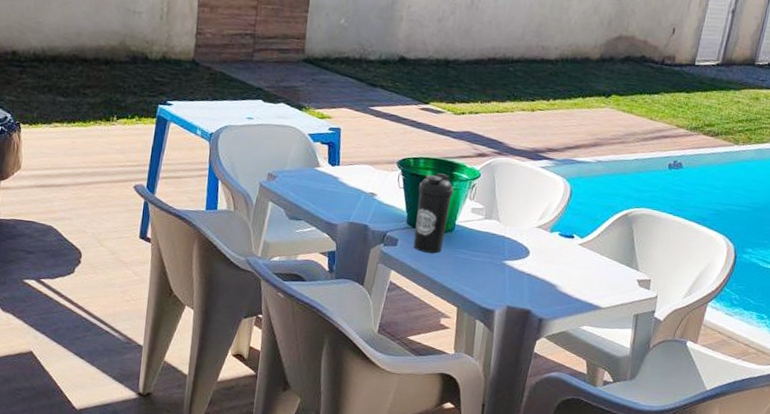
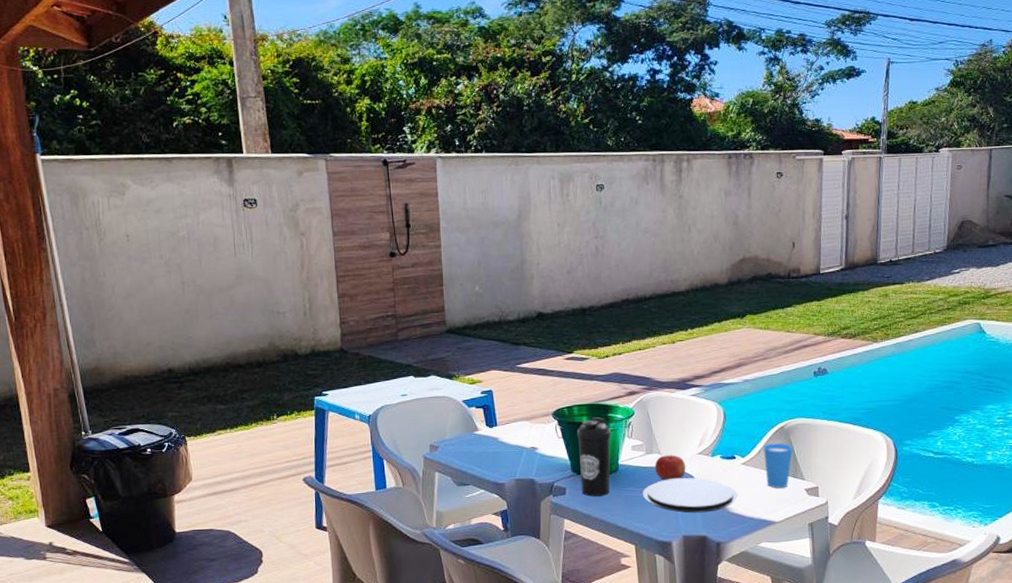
plate: none [473,247,570,287] -> present [642,478,739,513]
fruit: none [490,223,523,250] -> present [654,455,686,480]
cup: none [600,228,634,276] -> present [764,443,794,489]

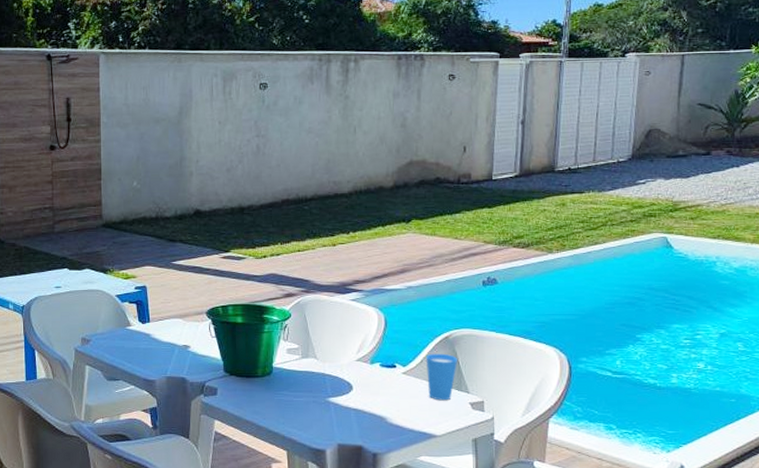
water bottle: present [577,417,612,497] -> none [231,318,267,399]
plate: present [642,478,739,513] -> none [296,385,398,422]
fruit: present [654,455,686,480] -> none [310,360,343,386]

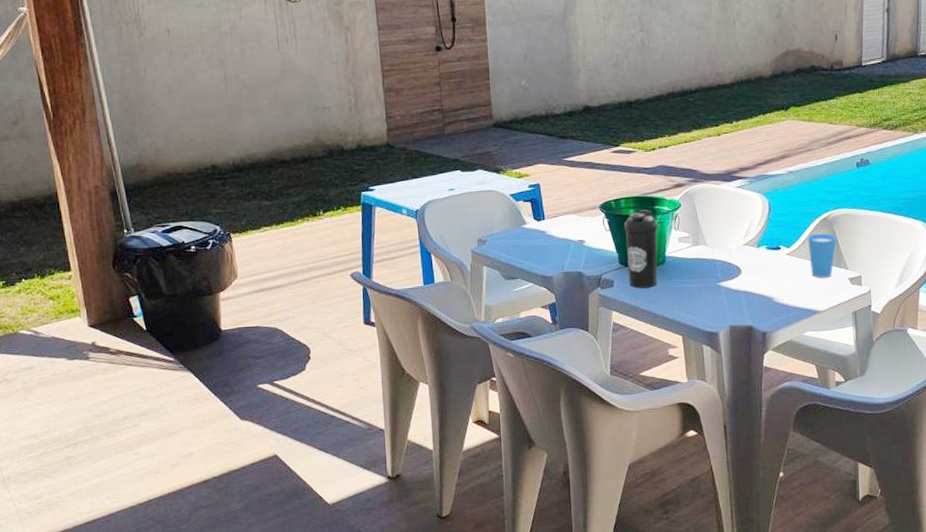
water bottle: none [231,318,267,399] -> present [624,210,659,289]

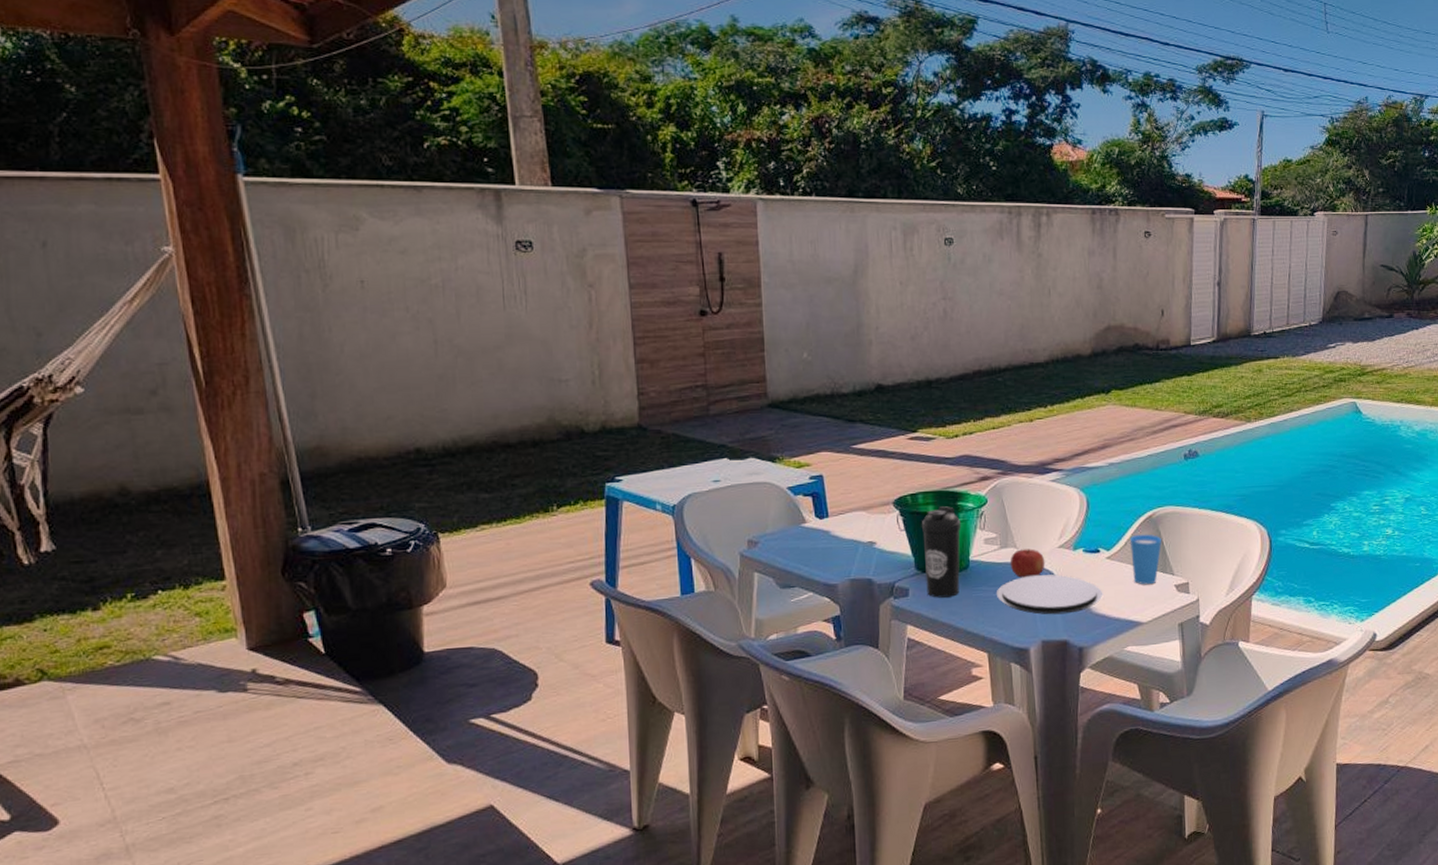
plate: none [689,268,784,304] -> present [996,574,1103,615]
fruit: none [701,246,732,272] -> present [1010,549,1045,578]

